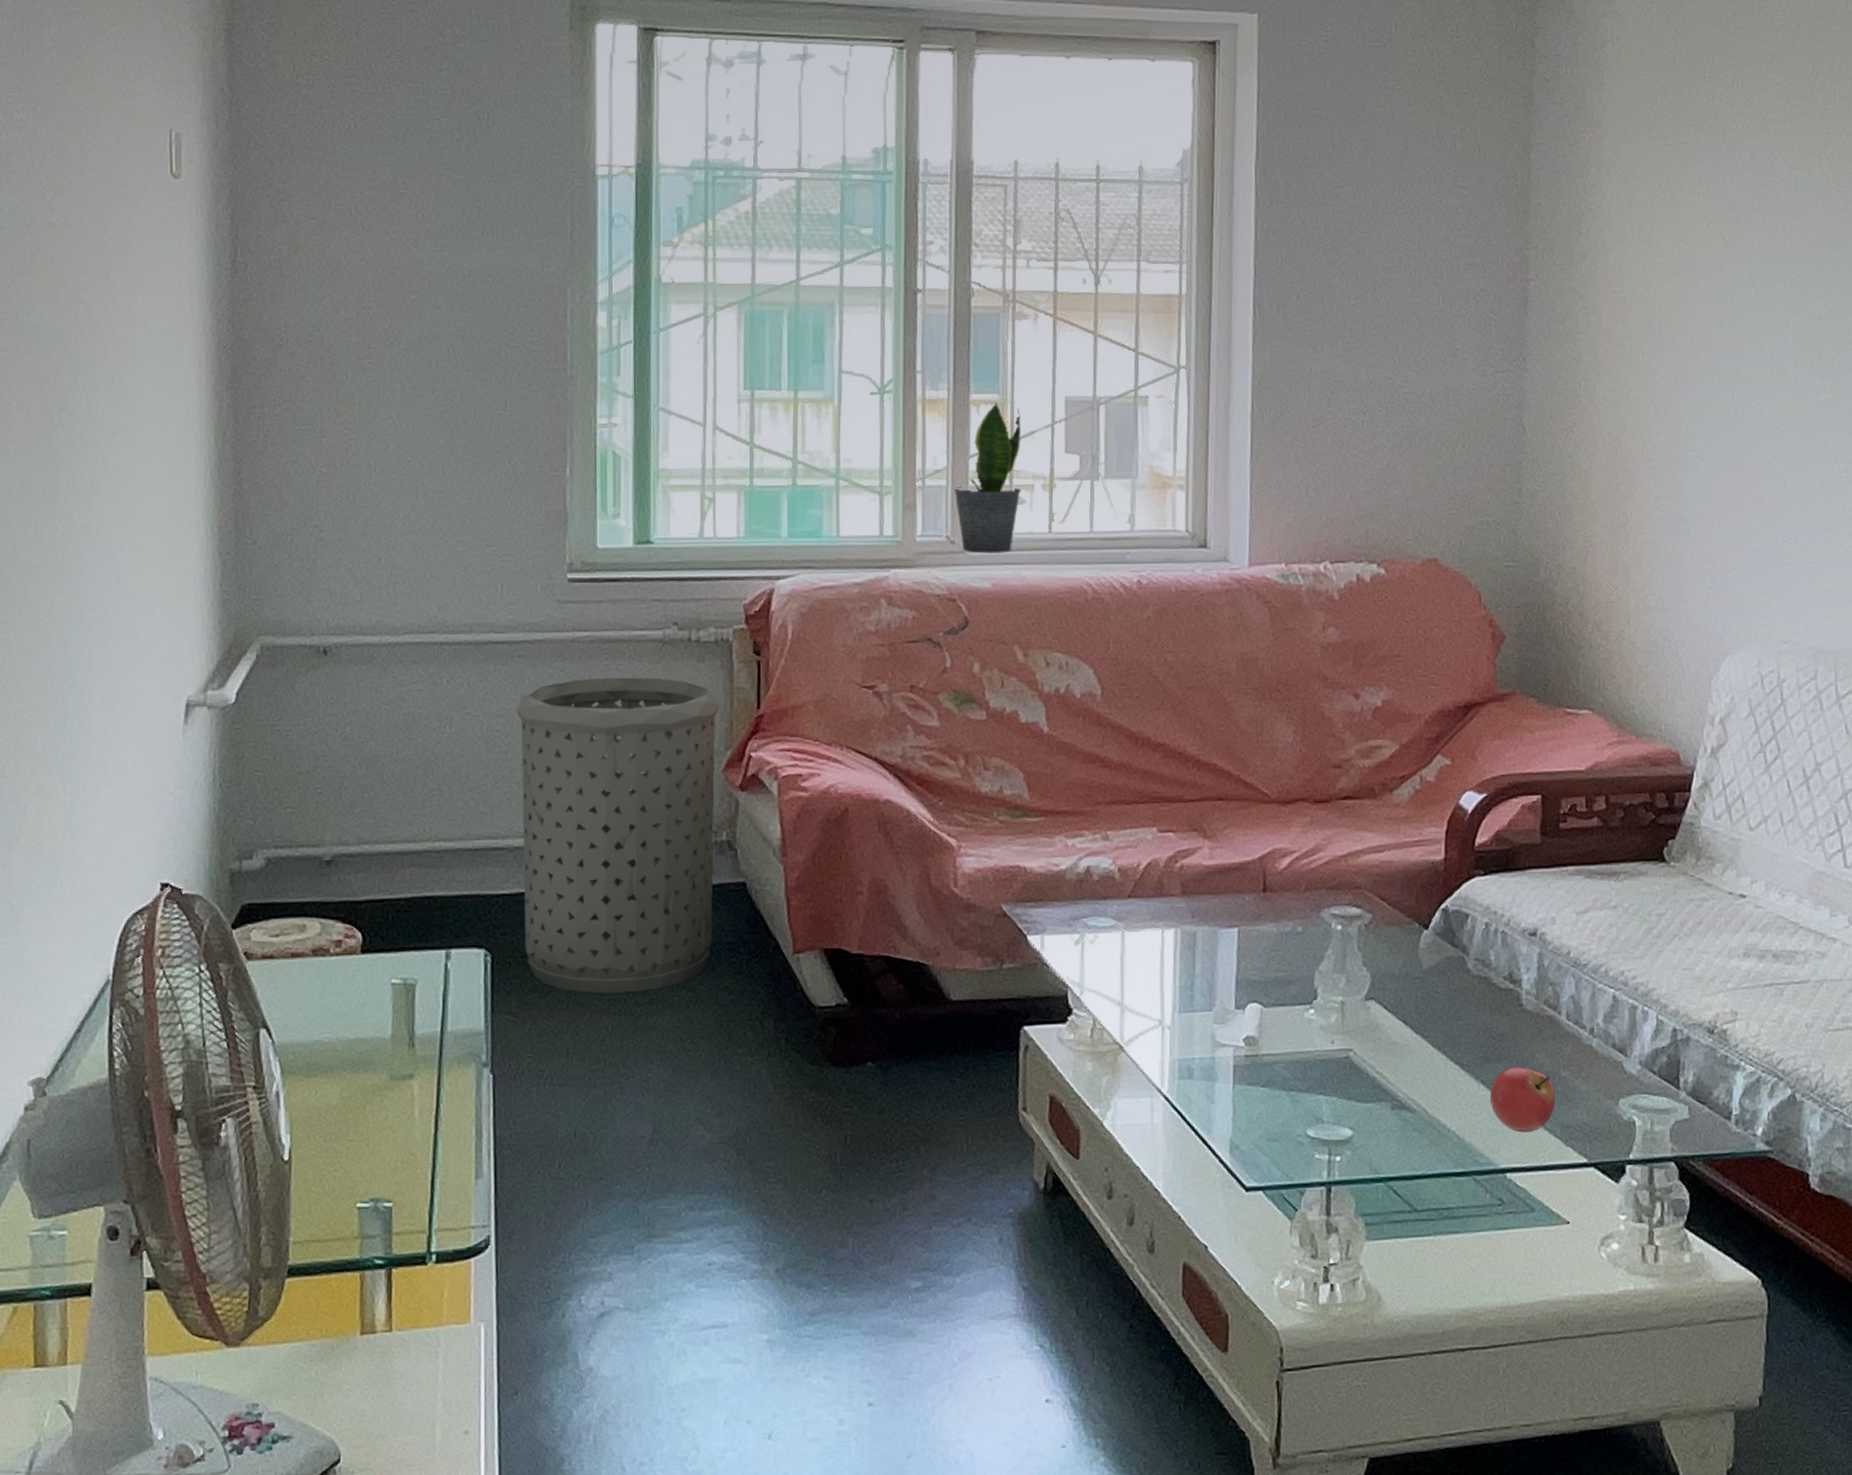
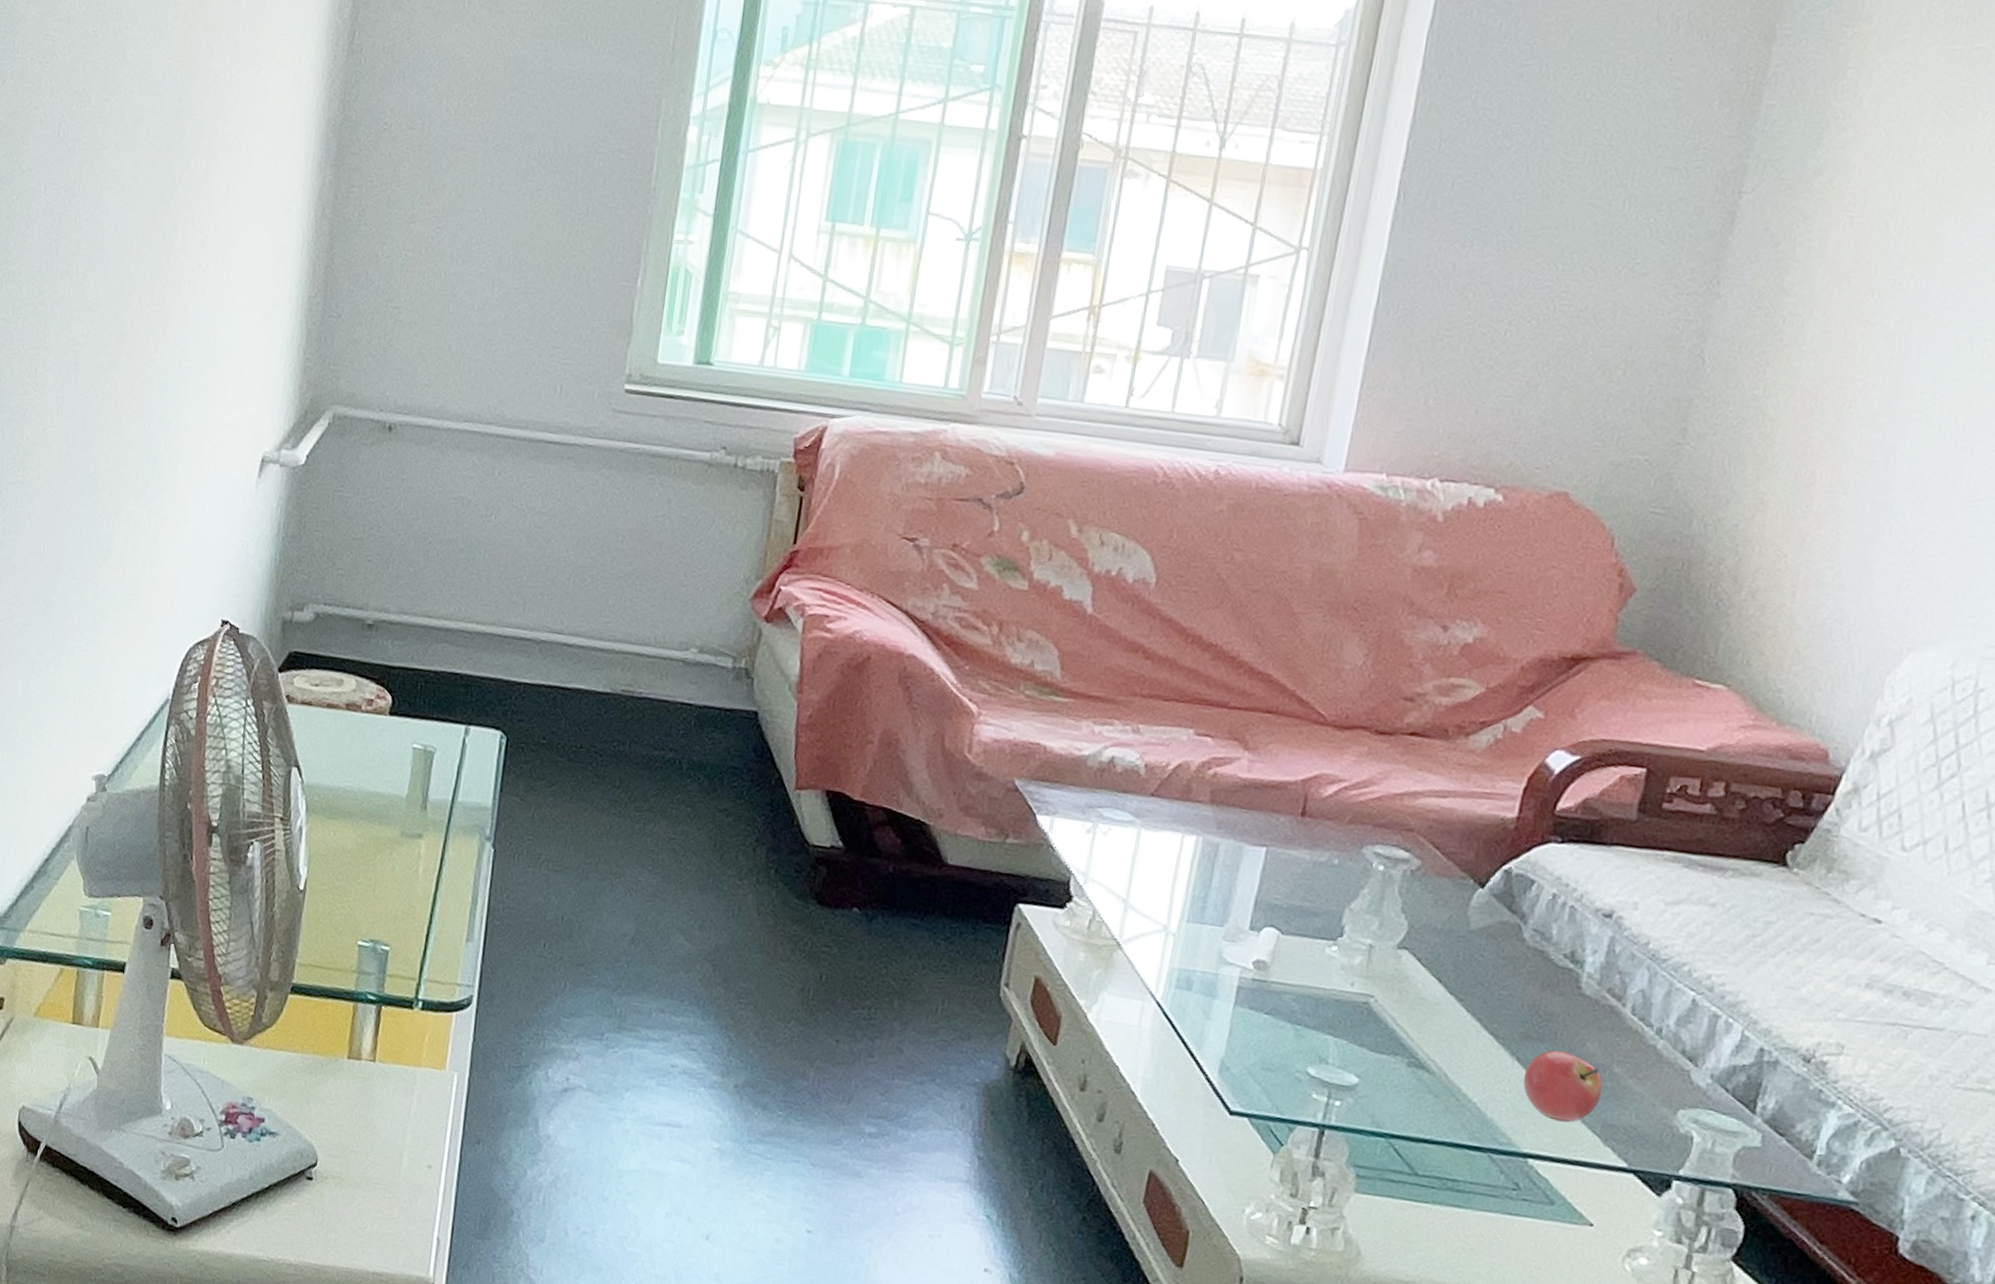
laundry basket: present [516,677,721,995] -> none [538,488,758,800]
potted plant: present [954,402,1022,554] -> none [1029,262,1114,423]

